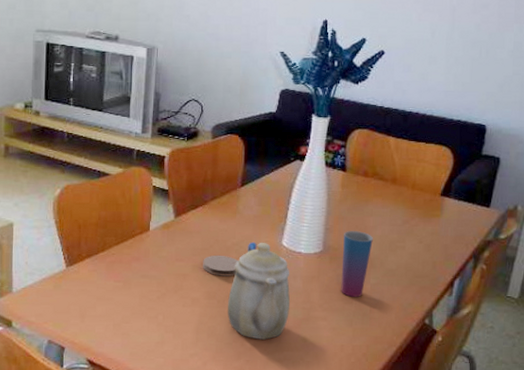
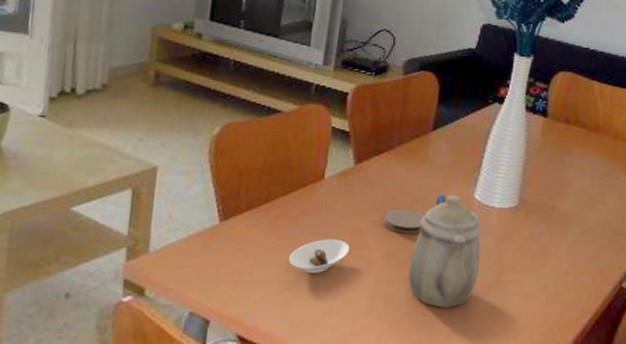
saucer: none [125,281,175,309] -> present [289,239,349,273]
cup: present [341,231,373,297] -> none [535,183,572,258]

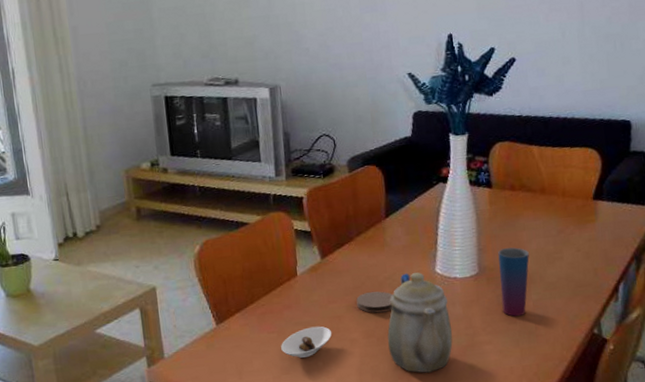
cup: none [535,183,572,258] -> present [498,247,529,317]

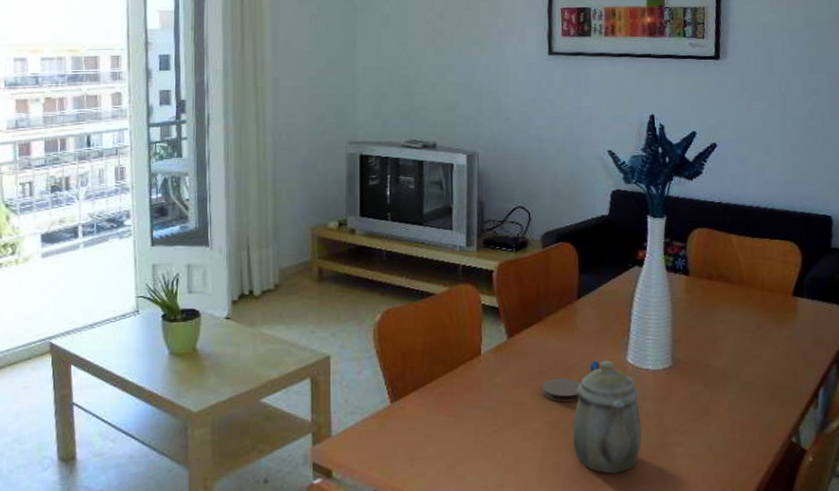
saucer: present [281,326,332,358] -> none [458,412,513,447]
cup: present [498,247,529,317] -> none [693,341,726,417]

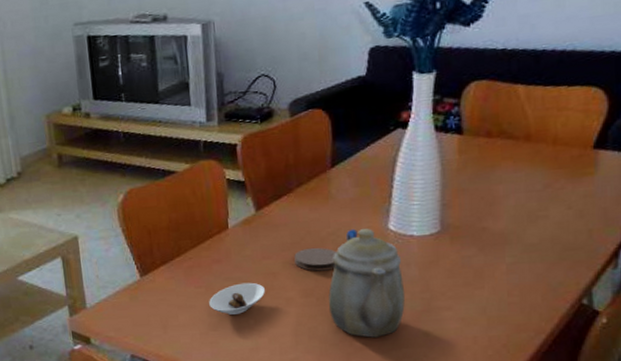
saucer: none [458,412,513,447] -> present [209,282,265,315]

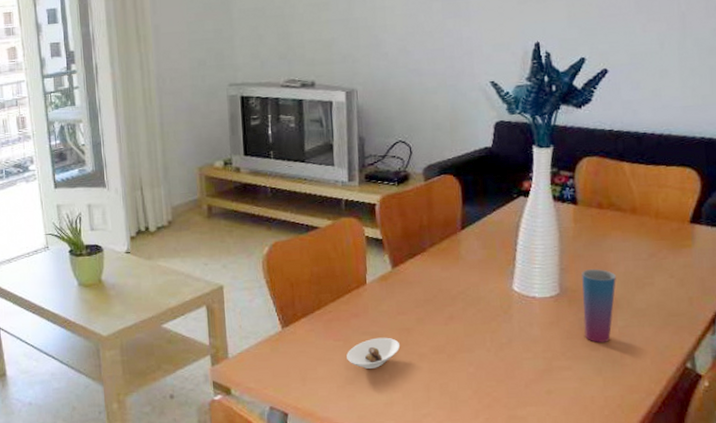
coaster: present [294,247,337,271] -> none [427,305,466,328]
teapot: present [329,228,405,338] -> none [459,288,529,395]
cup: none [466,203,505,281] -> present [582,269,616,343]

